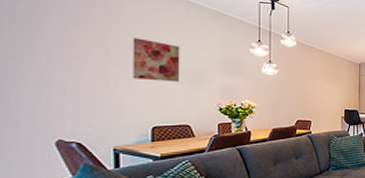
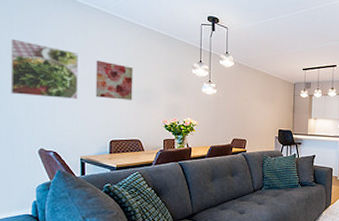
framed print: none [14,10,110,82] -> present [10,38,79,100]

